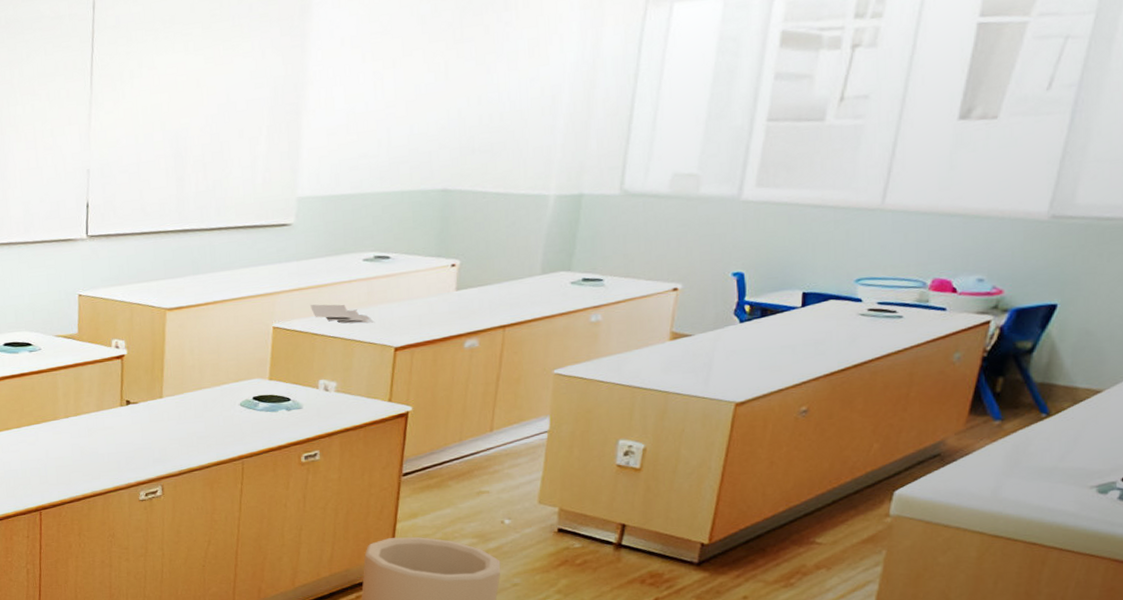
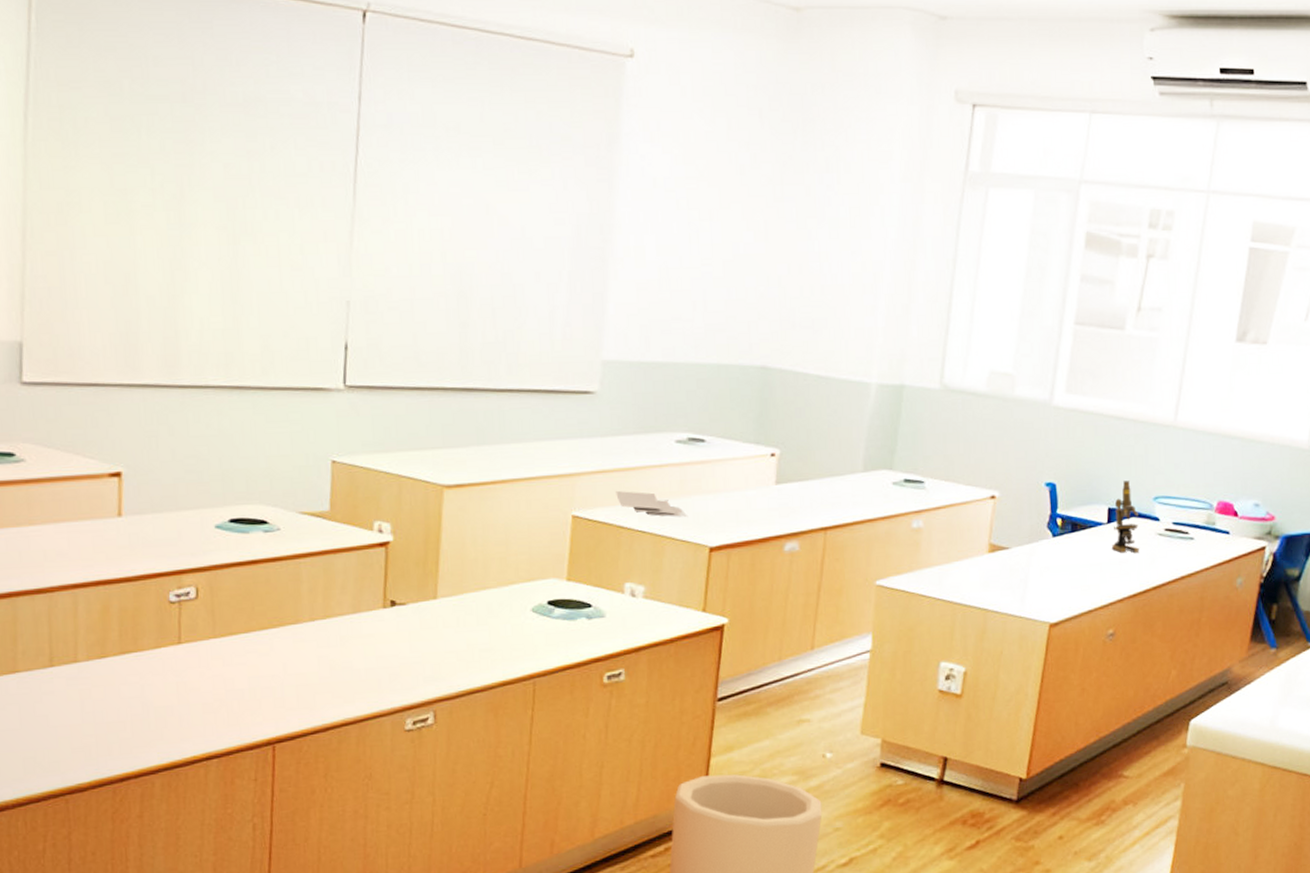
microscope: none [807,265,838,334] -> present [1112,480,1139,553]

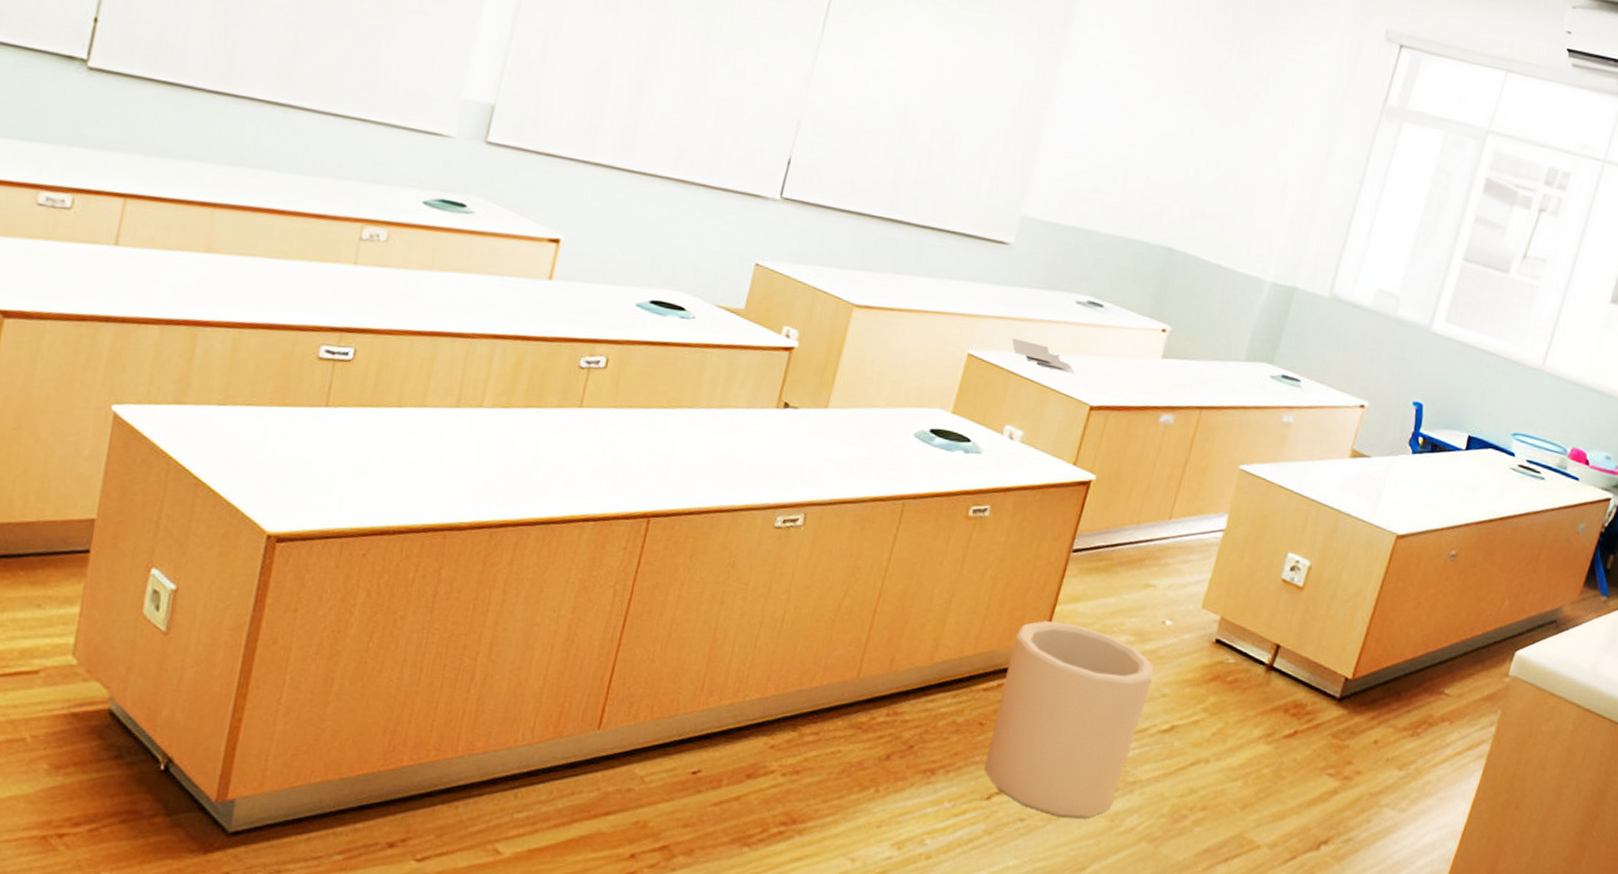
microscope: present [1112,480,1139,553] -> none [1466,413,1496,482]

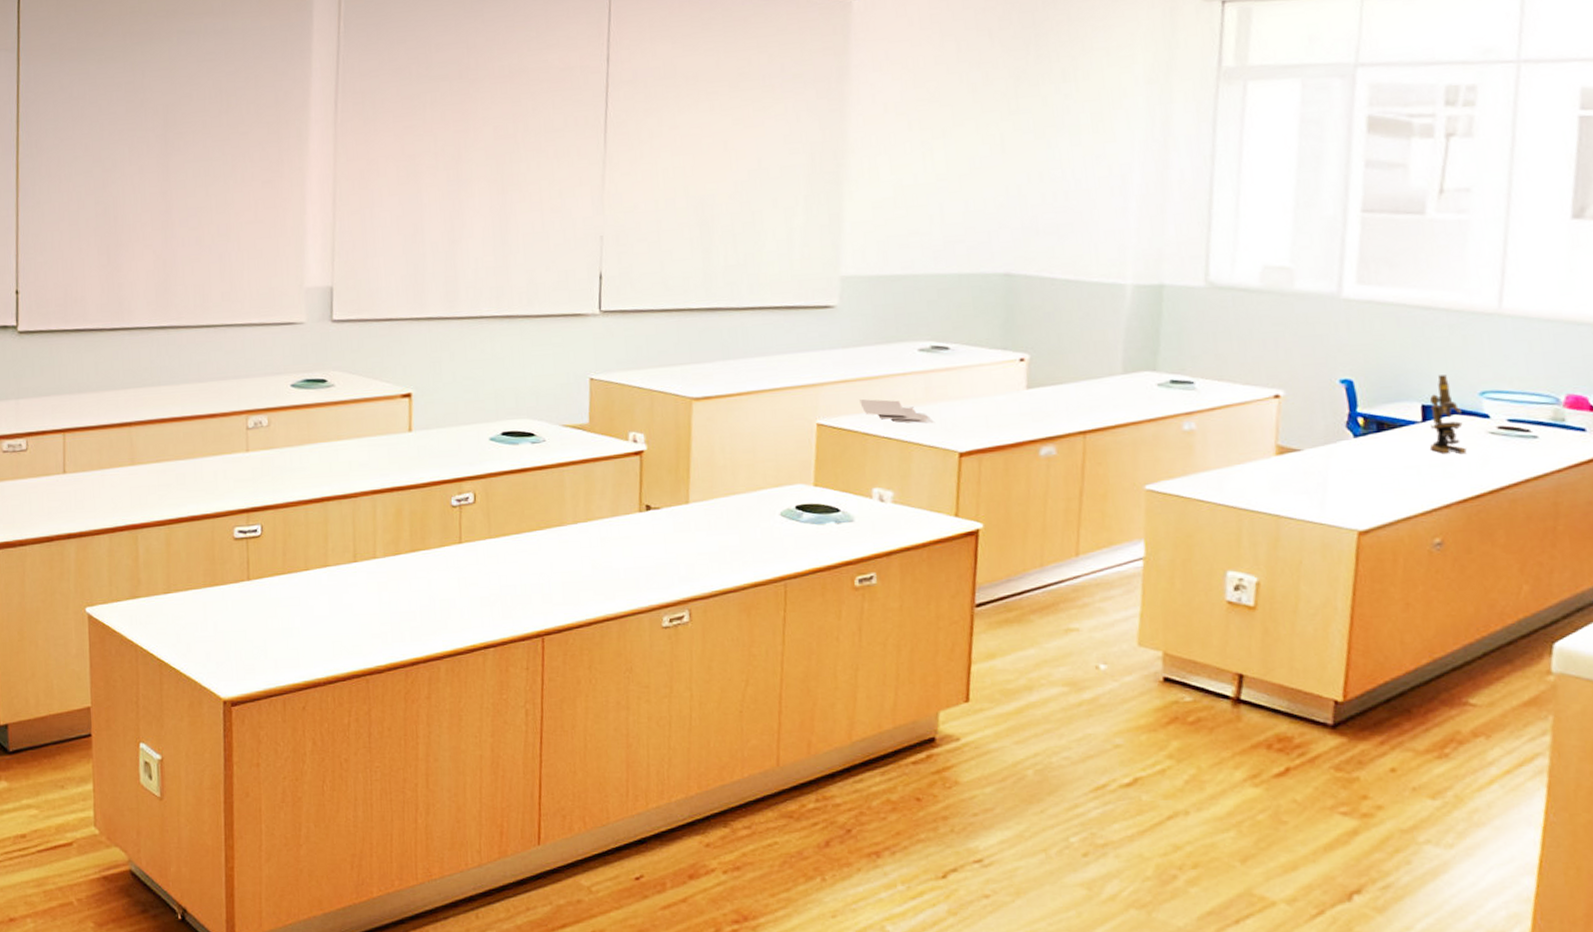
trash can: present [983,621,1154,819] -> none [931,682,1100,890]
microscope: none [1466,413,1496,482] -> present [1430,375,1467,454]

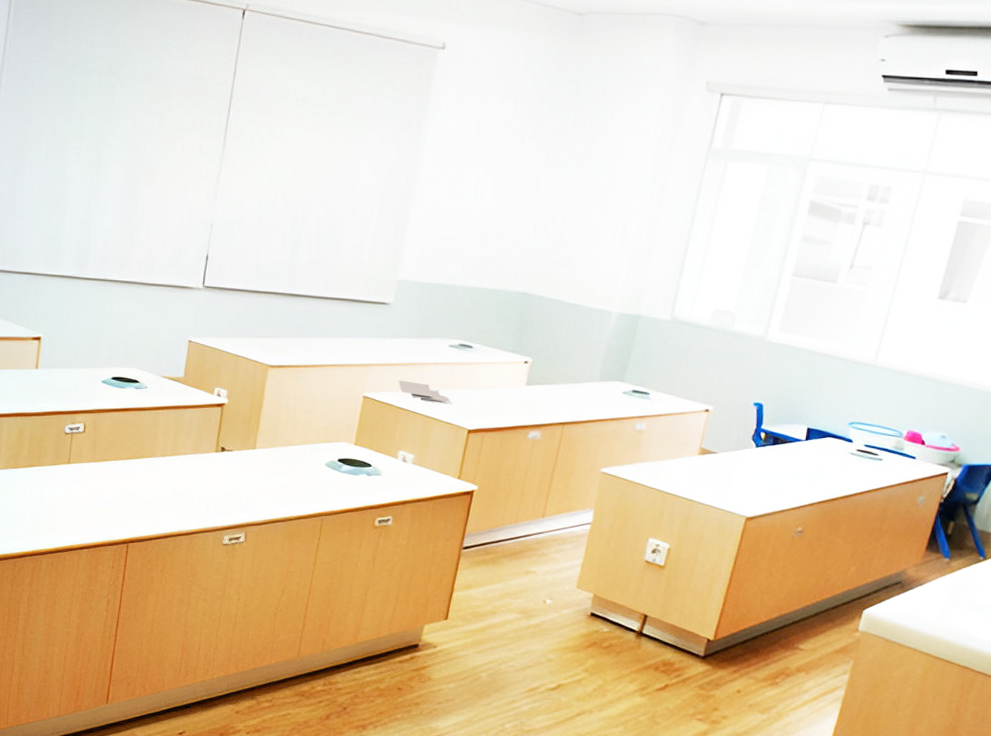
microscope: present [1430,375,1467,454] -> none [808,407,834,467]

